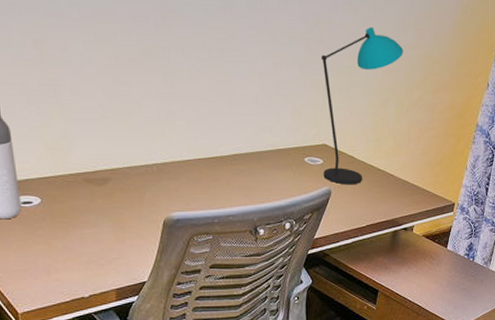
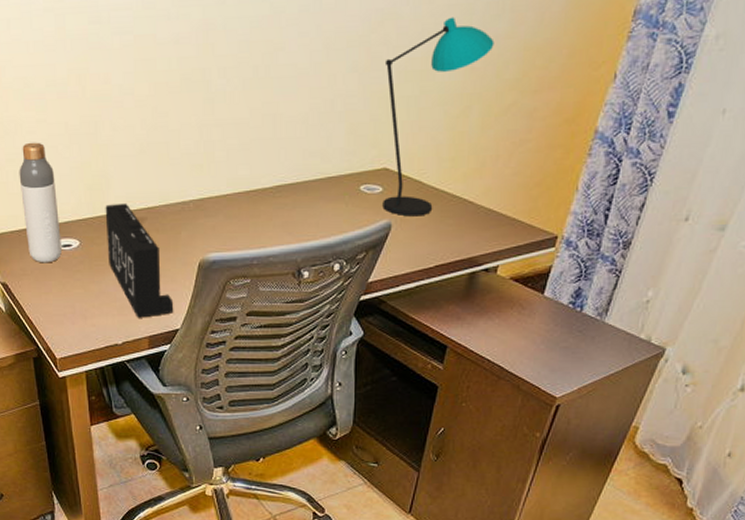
alarm clock: none [67,163,139,272] -> present [105,202,173,318]

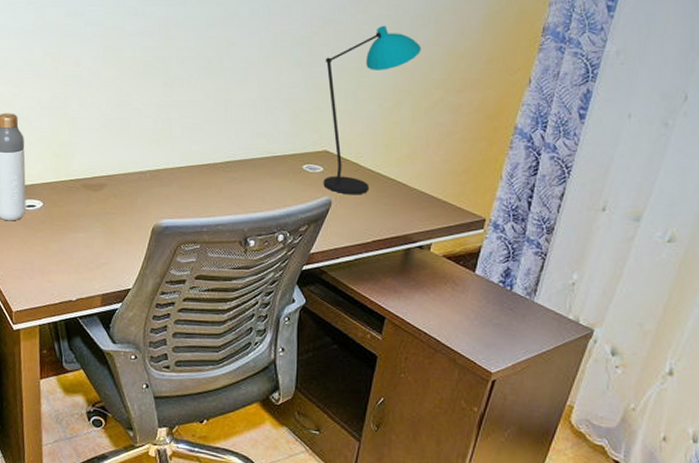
alarm clock: present [105,202,173,318] -> none [68,170,126,277]

